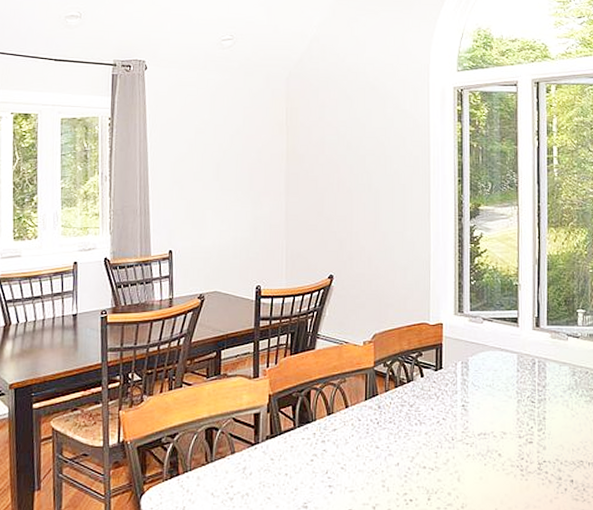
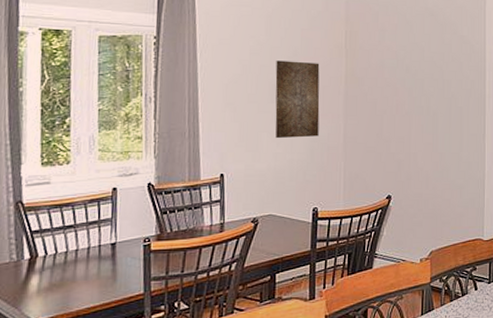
wall art: none [219,139,262,216] -> present [275,60,320,139]

